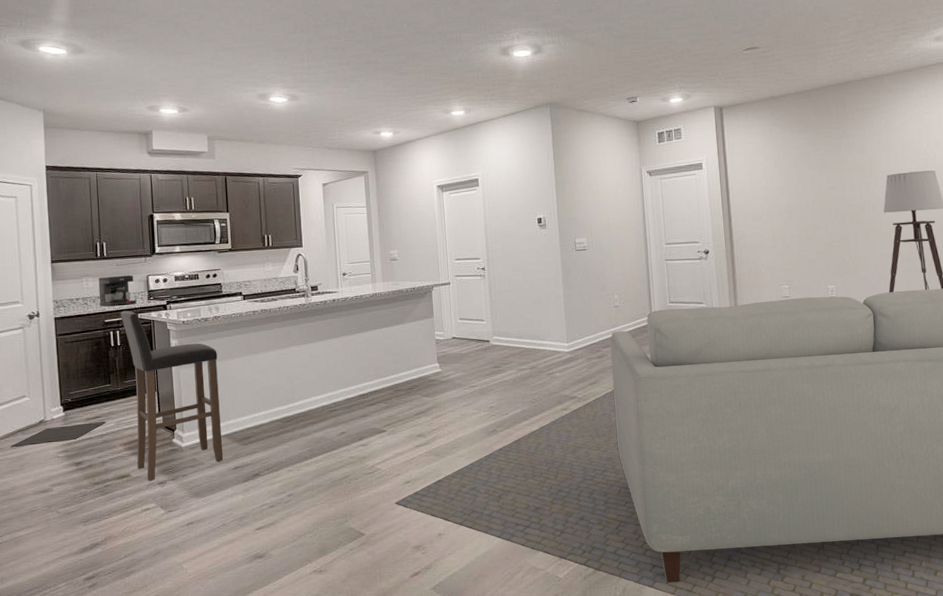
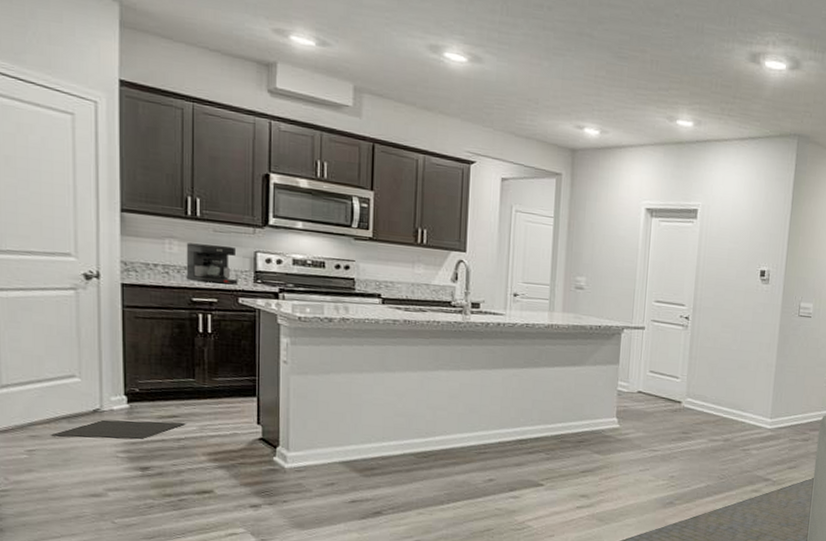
bar stool: present [120,310,224,481] -> none [213,290,341,502]

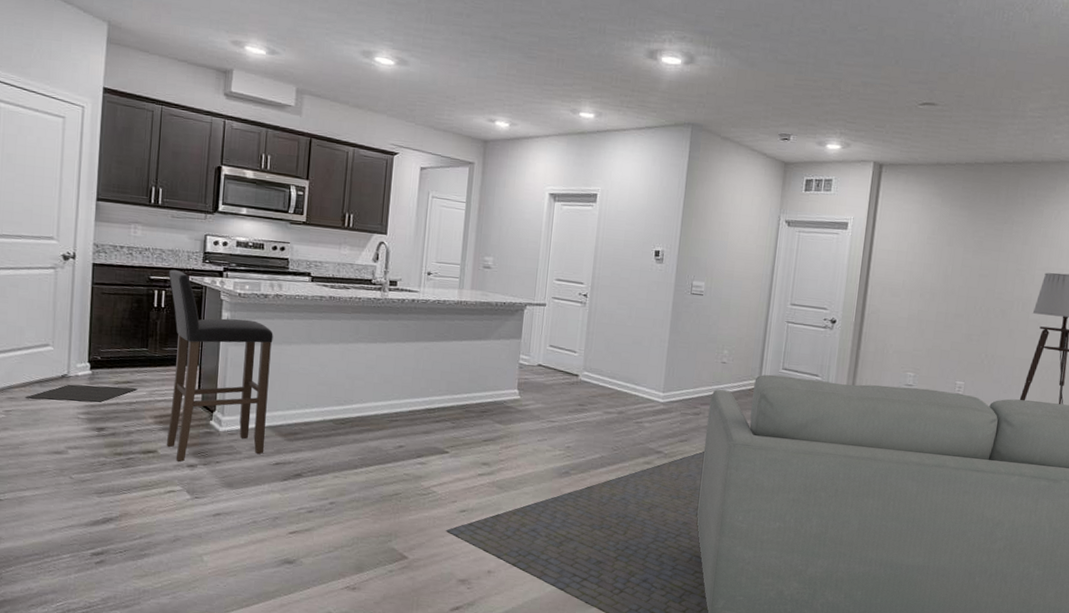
coffee maker: present [186,242,238,285] -> none [146,227,190,265]
bar stool: none [213,290,341,502] -> present [166,269,273,462]

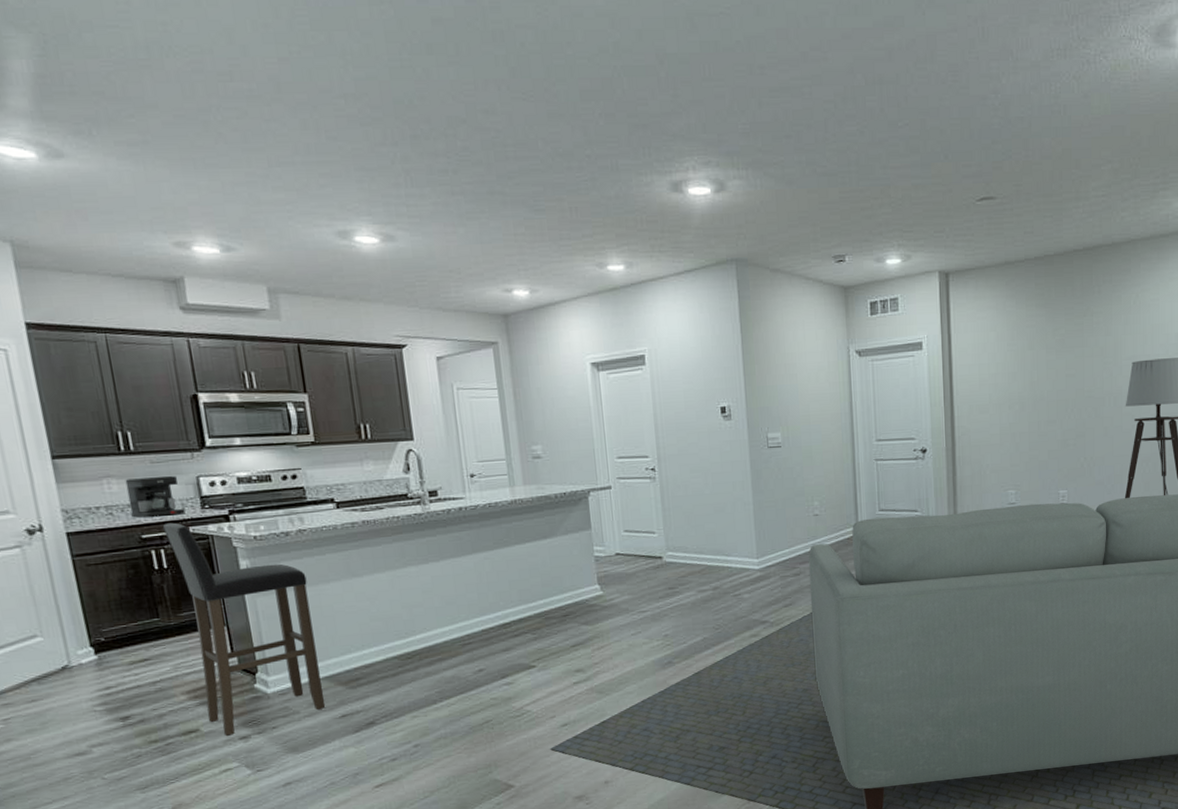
doormat: present [24,384,138,402] -> none [22,665,159,701]
coffee maker: none [146,227,190,265] -> present [125,475,185,518]

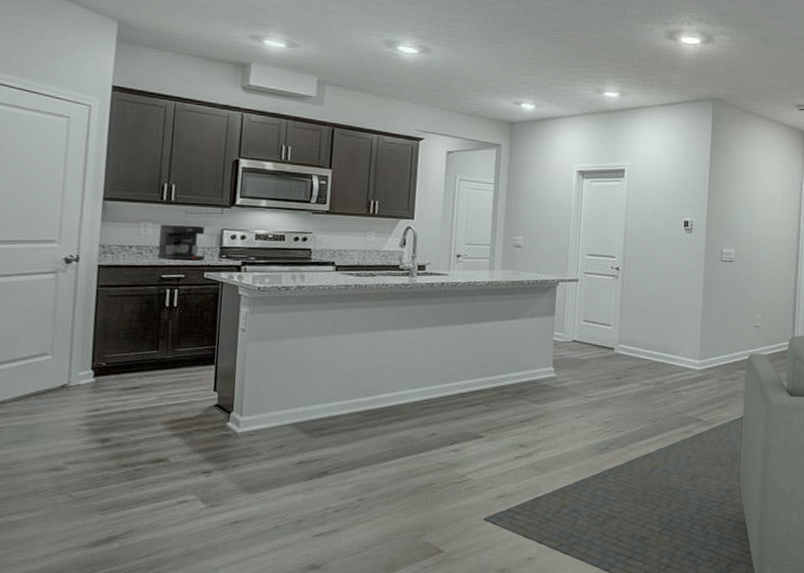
bar stool: present [162,522,326,736] -> none [178,266,296,469]

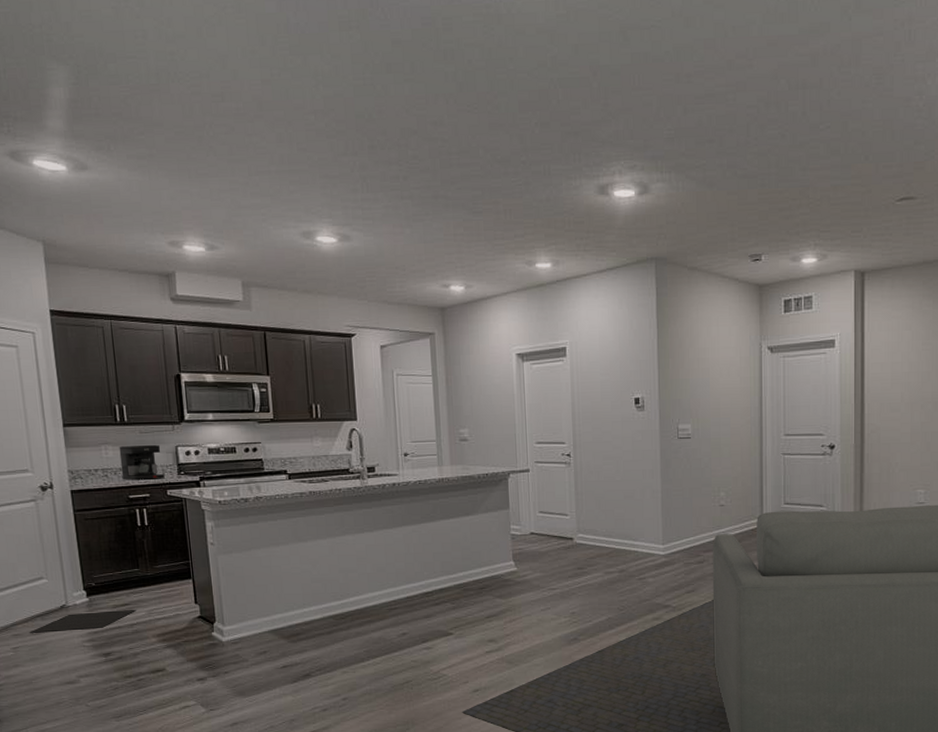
doormat: none [18,393,147,413] -> present [29,610,136,633]

